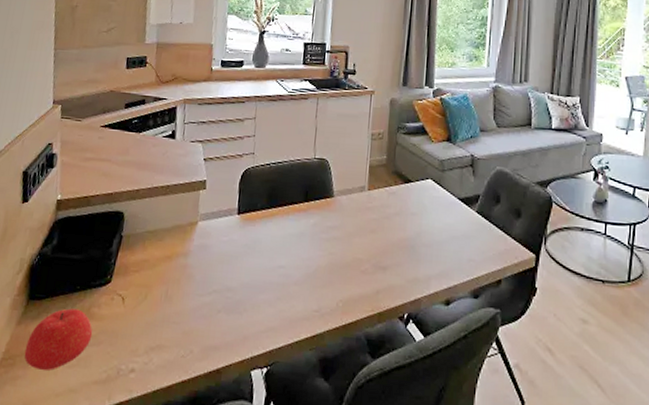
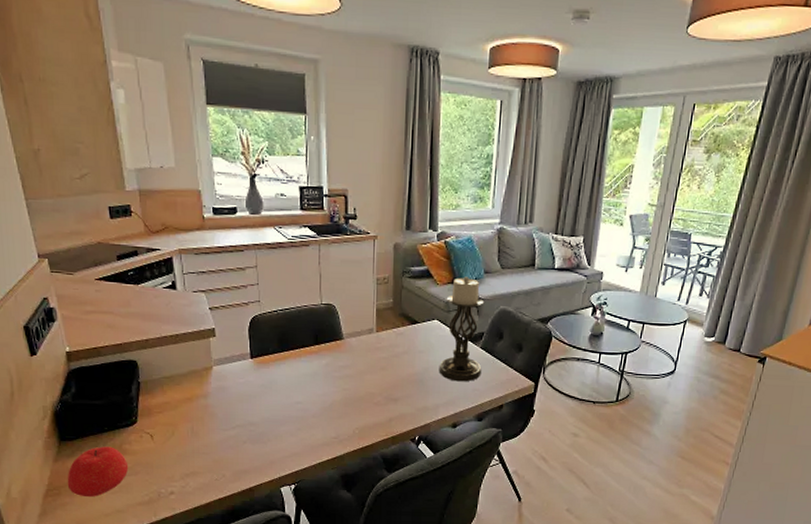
candle holder: none [431,134,480,251] -> present [438,276,485,382]

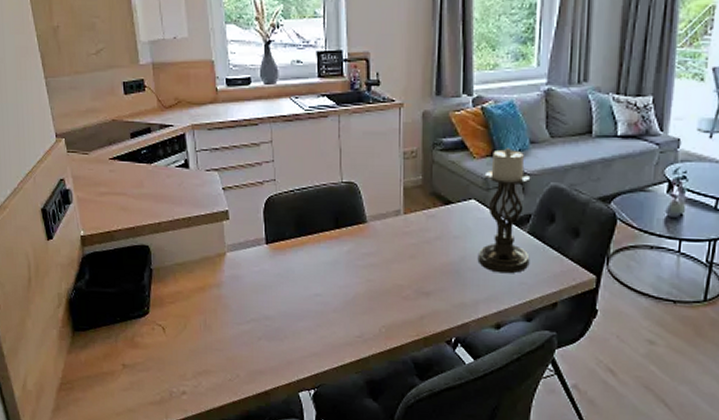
apple: present [67,446,129,497] -> none [80,338,140,393]

